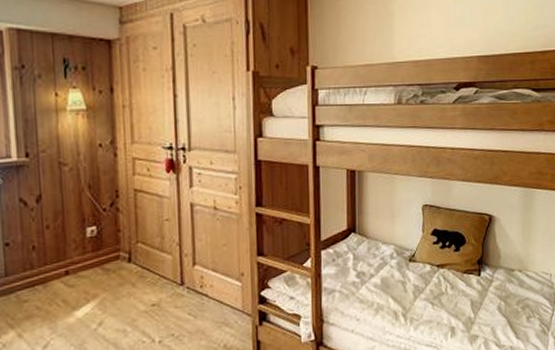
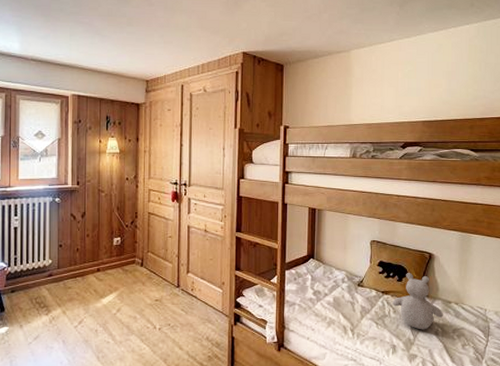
teddy bear: none [449,240,507,306] -> present [392,273,444,330]

